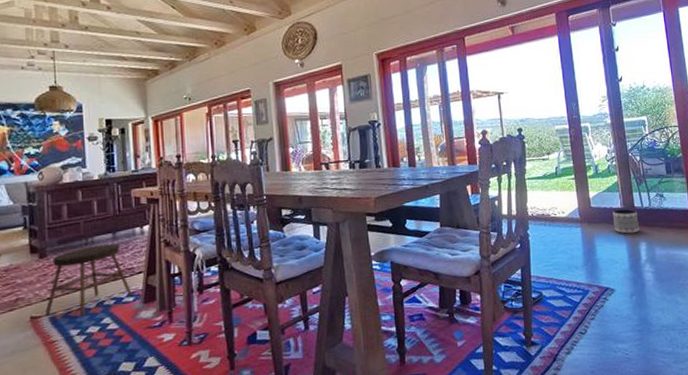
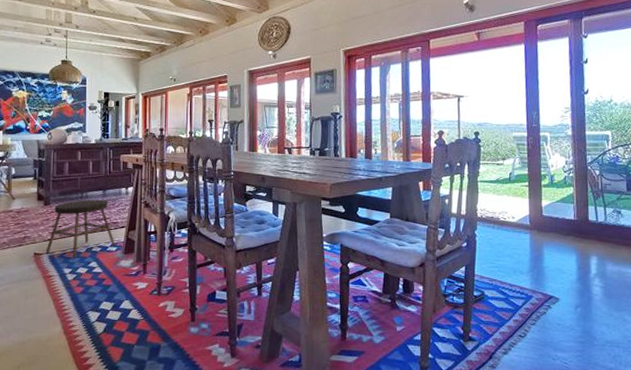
planter: present [612,208,639,234] -> none [564,220,592,246]

